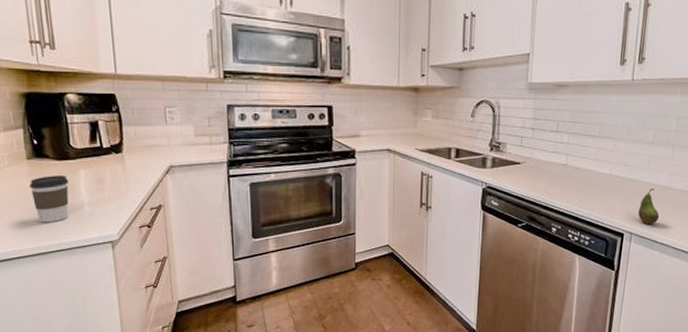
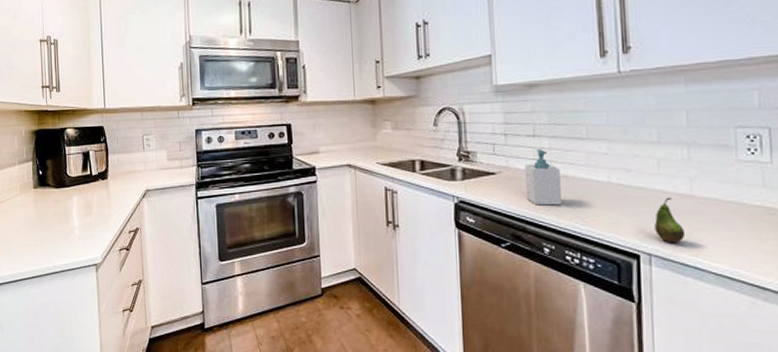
coffee cup: present [29,176,69,223] -> none [34,202,64,247]
soap bottle: none [543,144,574,193] -> present [524,149,562,206]

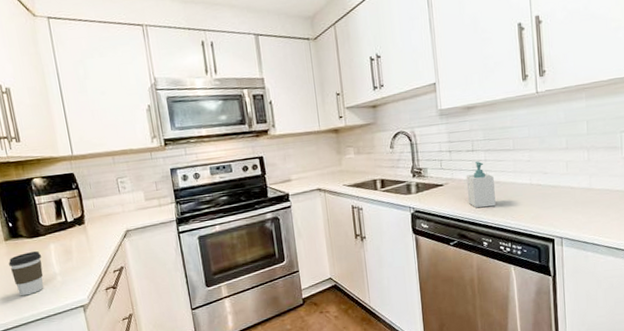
coffee cup: none [34,202,64,247] -> present [8,251,44,296]
fruit: present [655,197,686,243] -> none [565,191,587,227]

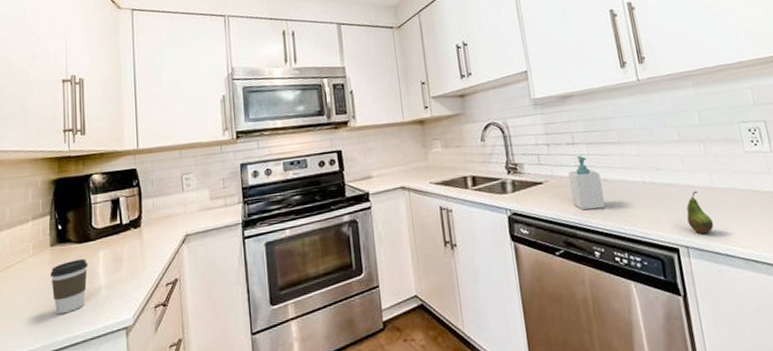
fruit: none [565,191,587,227] -> present [686,190,714,234]

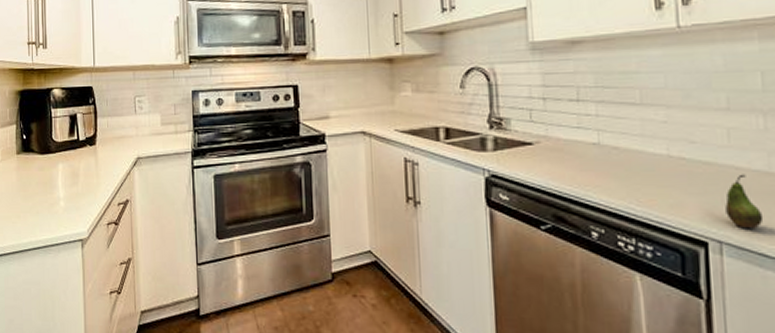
coffee cup: present [50,259,88,315] -> none [17,170,48,219]
soap bottle: present [568,156,605,210] -> none [567,116,612,182]

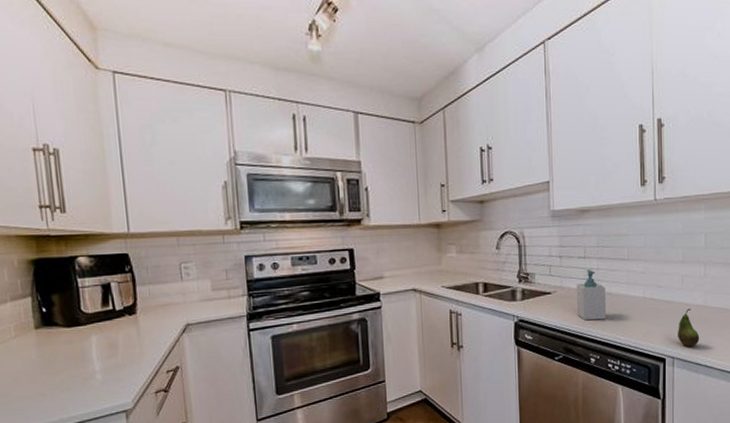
soap bottle: none [567,116,612,182] -> present [576,270,606,321]

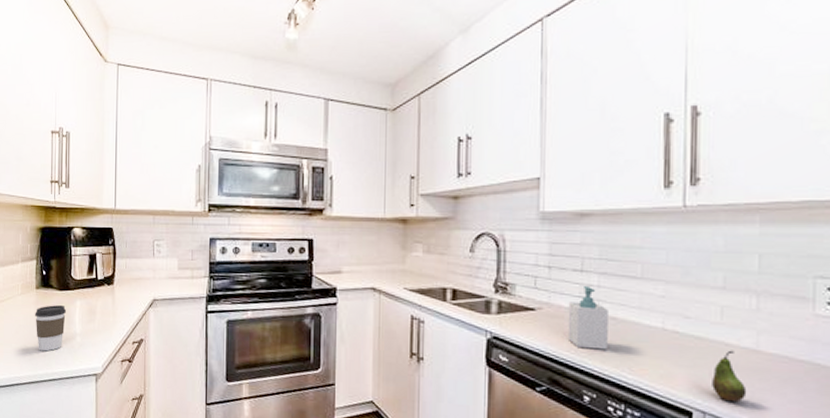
coffee cup: none [37,343,80,396] -> present [35,305,66,352]

